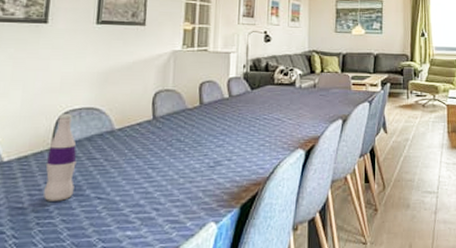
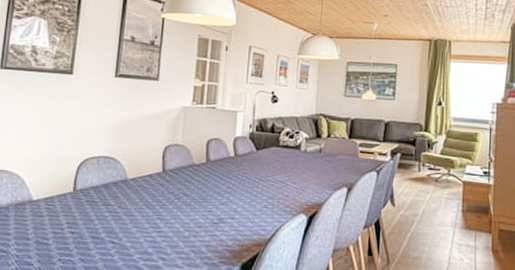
bottle: present [43,114,77,201] -> none [65,160,95,241]

